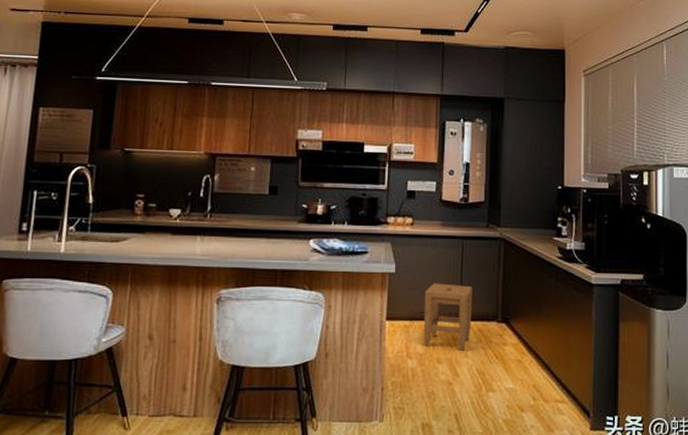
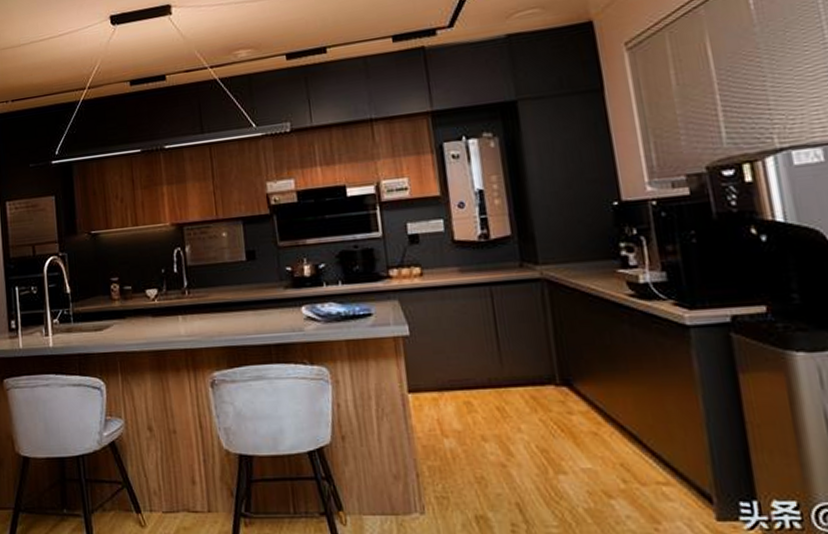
stool: present [423,283,472,352] -> none [451,342,521,426]

